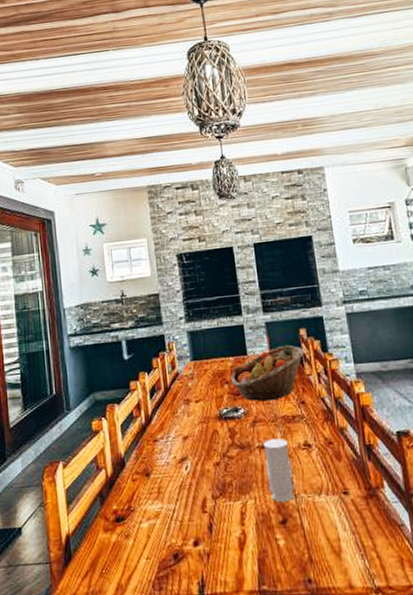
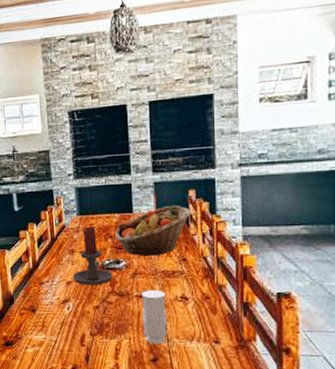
candle holder: none [189,371,232,439] -> present [72,225,113,285]

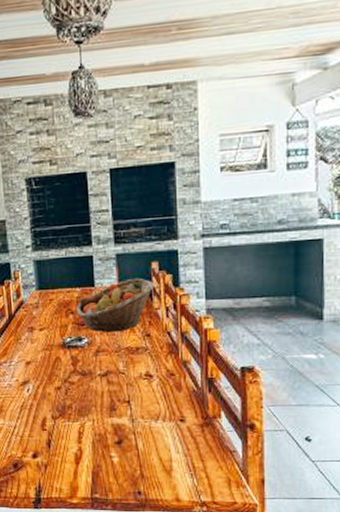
candle holder: present [72,225,113,285] -> none [32,300,75,365]
candle: present [141,290,167,345] -> none [104,368,132,426]

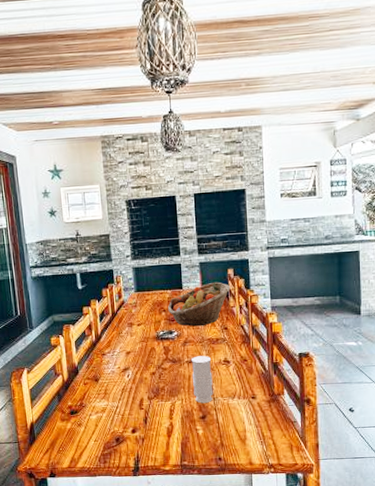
candle: none [104,368,132,426] -> present [191,356,213,404]

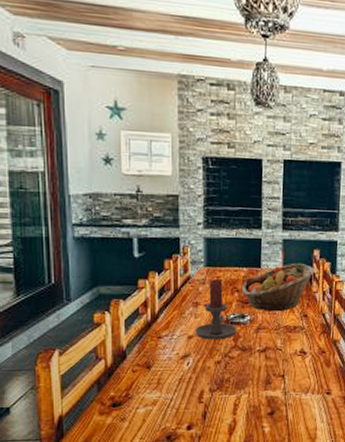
candle holder: none [131,301,167,354] -> present [194,278,237,340]
candle: present [191,356,213,404] -> none [262,345,287,398]

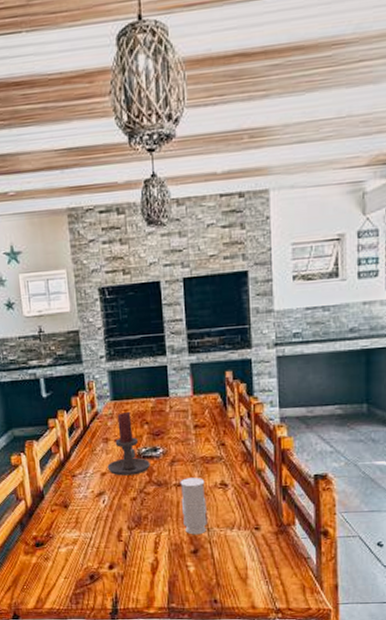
fruit basket: present [242,263,315,312] -> none [151,387,229,443]
candle: none [262,345,287,398] -> present [180,477,207,535]

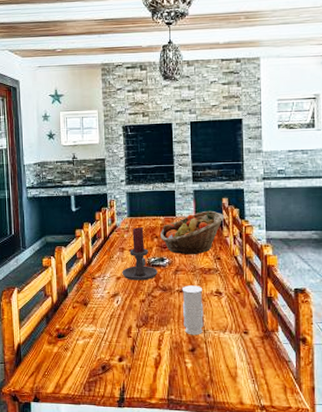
fruit basket: none [151,387,229,443] -> present [160,210,225,255]

